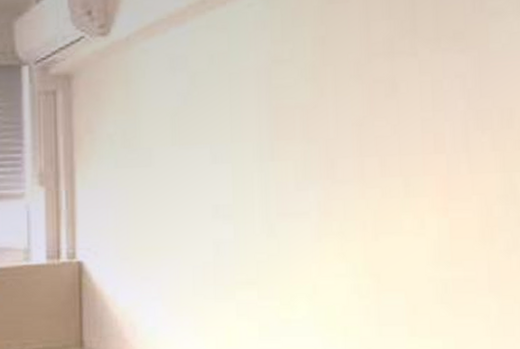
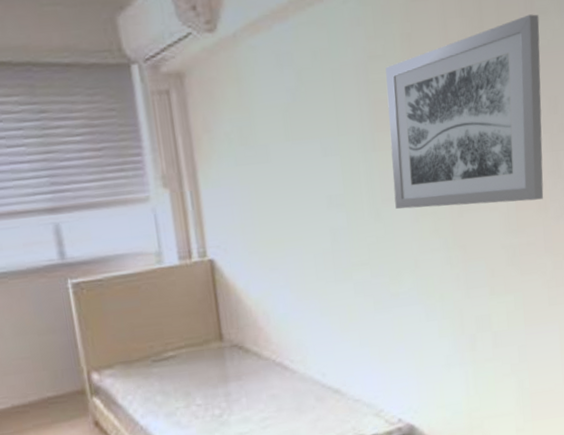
wall art: none [291,15,492,229] -> present [385,14,544,209]

